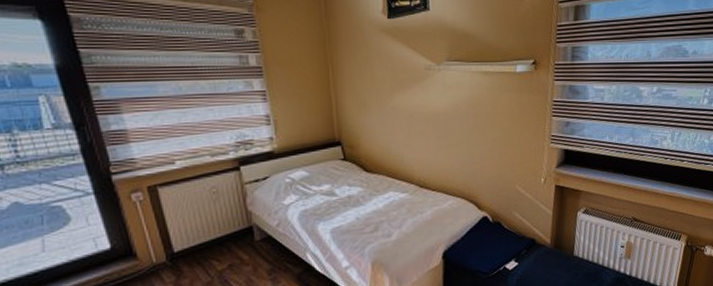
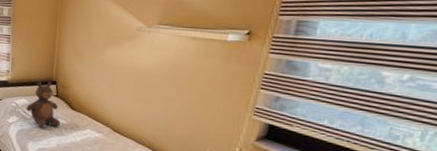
teddy bear: none [306,143,355,202] -> present [26,81,60,128]

